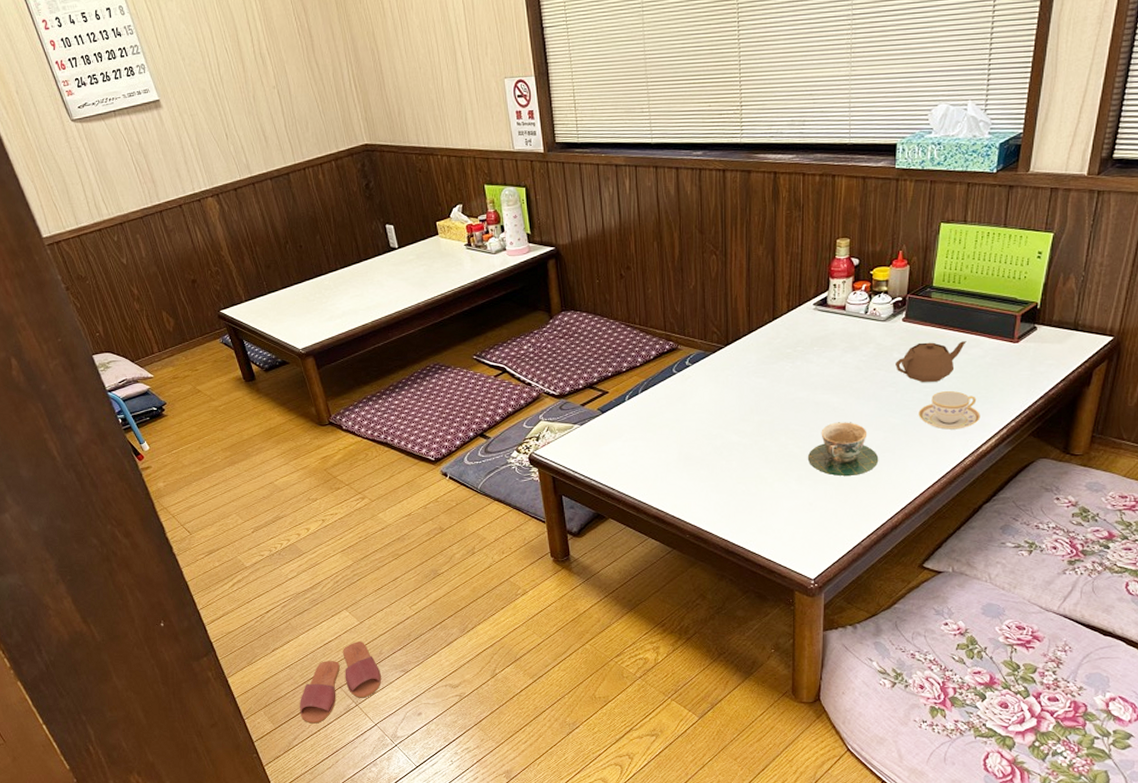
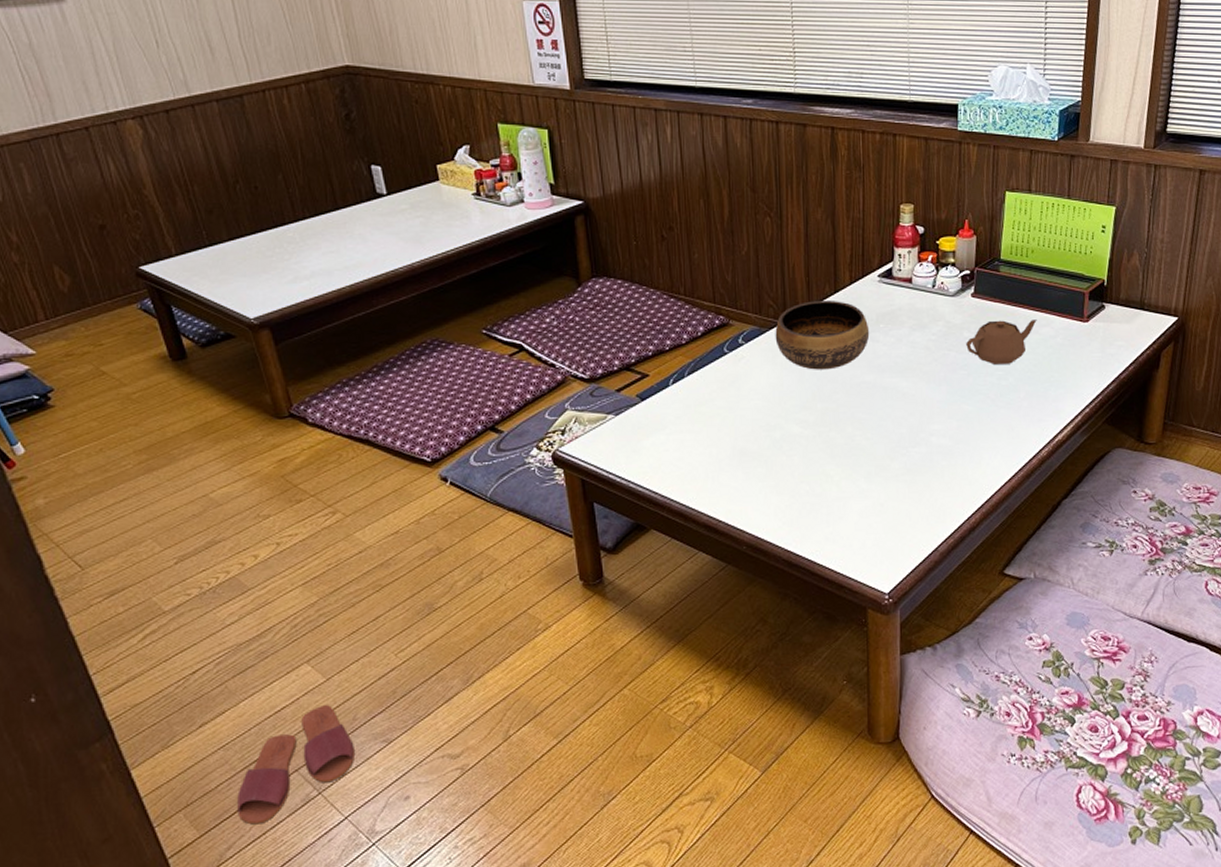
bowl: none [718,326,804,388] -> present [775,300,870,370]
teacup: present [808,422,879,476] -> none [878,409,953,471]
teacup: present [919,391,980,430] -> none [992,374,1055,417]

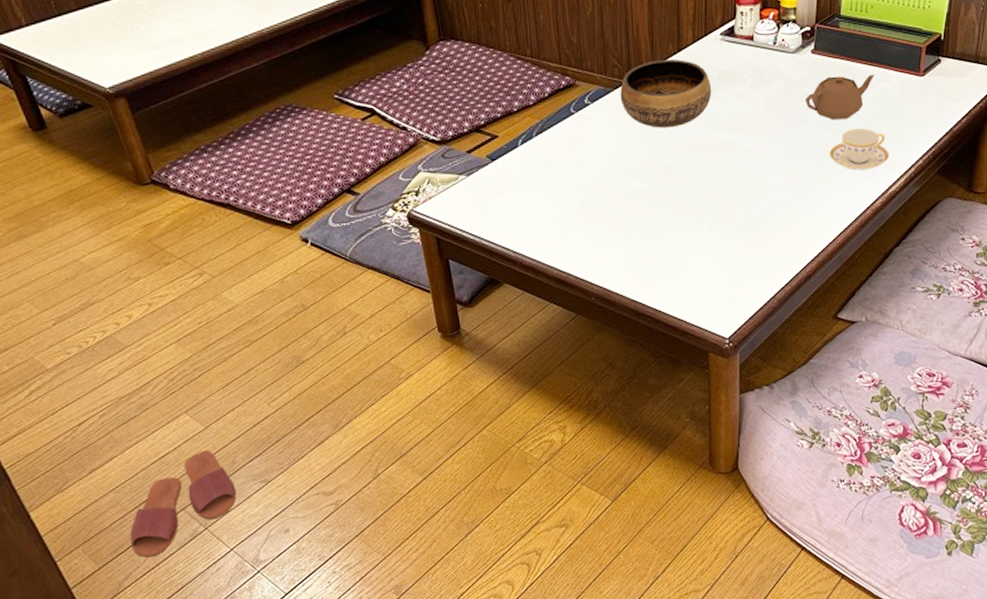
teacup: none [992,374,1055,417] -> present [829,128,889,170]

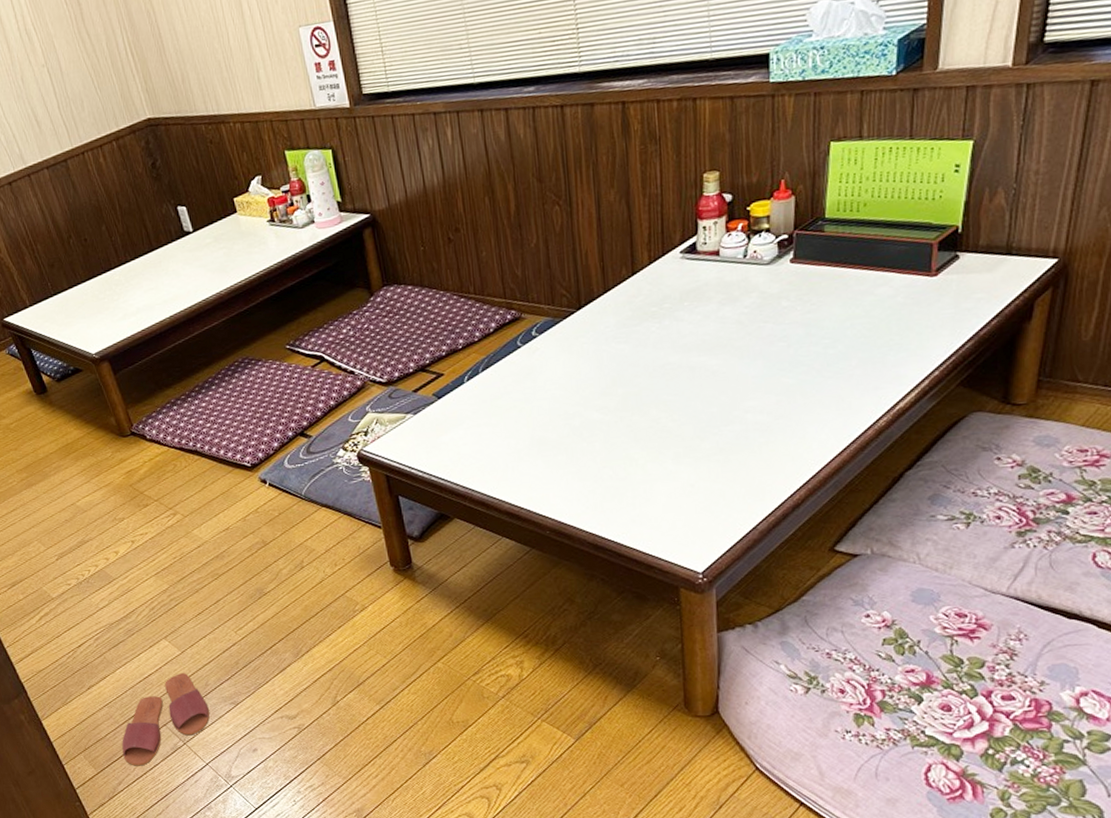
bowl: present [620,59,712,128] -> none [569,283,673,356]
teapot: present [805,75,875,119] -> none [785,279,872,333]
teacup: present [829,128,889,170] -> none [817,340,895,387]

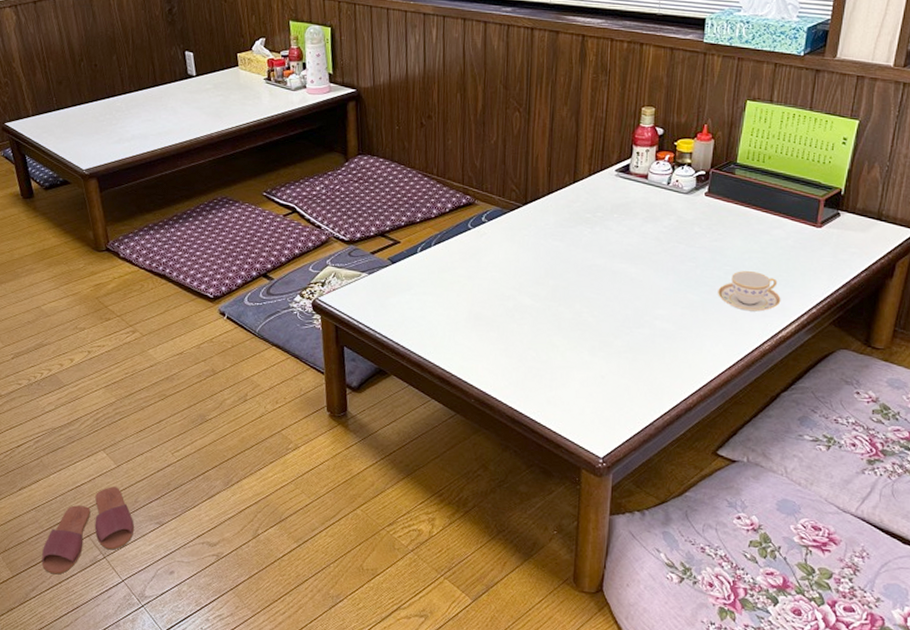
teacup: none [817,340,895,387] -> present [718,271,781,312]

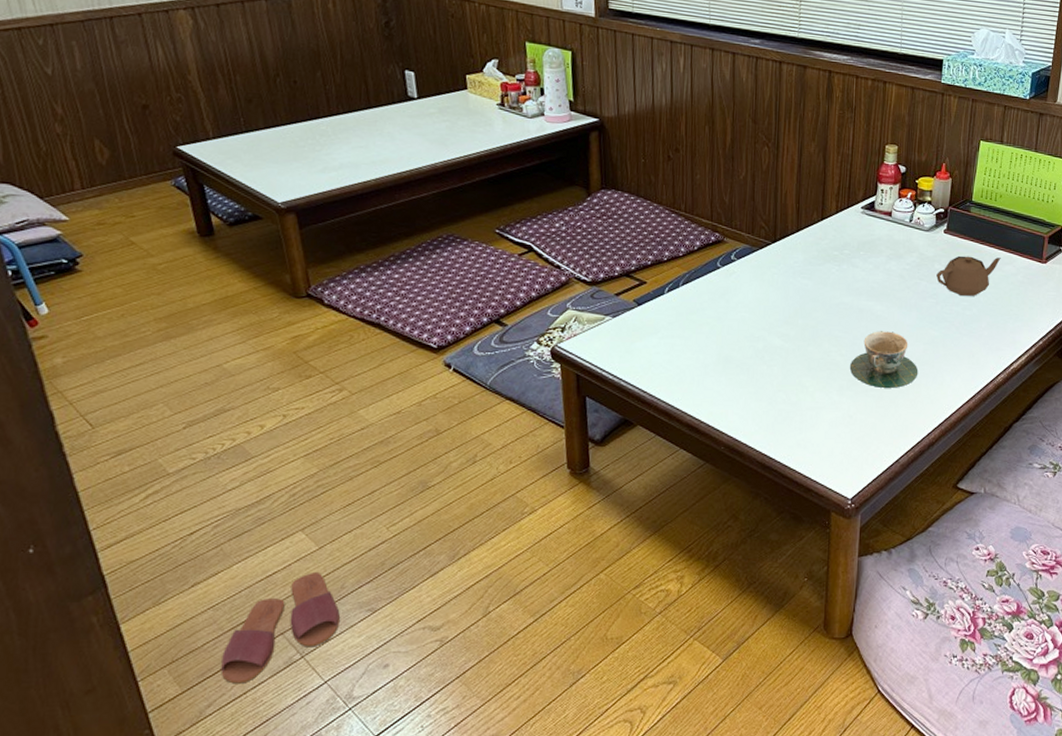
teacup: none [603,293,676,351] -> present [850,331,918,388]
teapot: none [696,219,769,261] -> present [936,255,1001,296]
teacup: present [718,271,781,312] -> none [956,306,1012,346]

